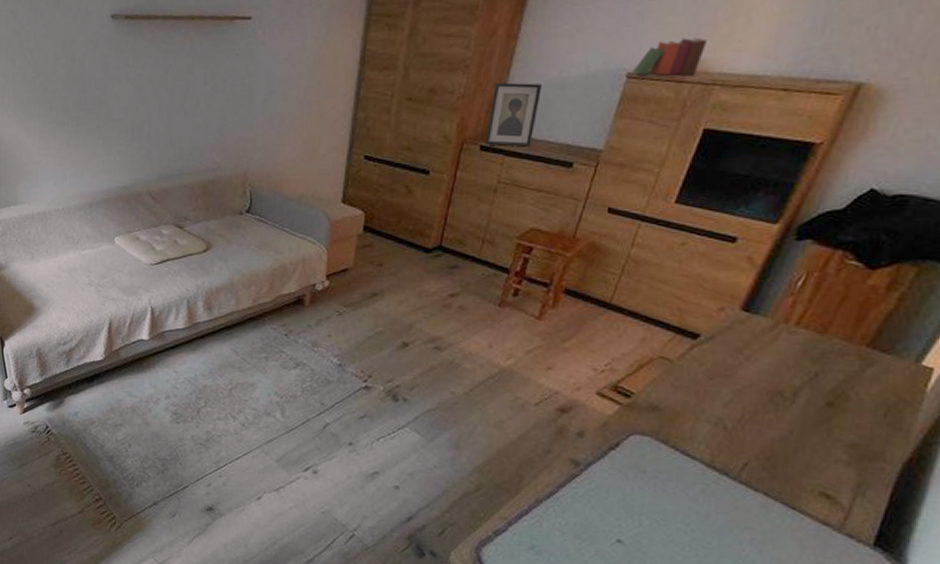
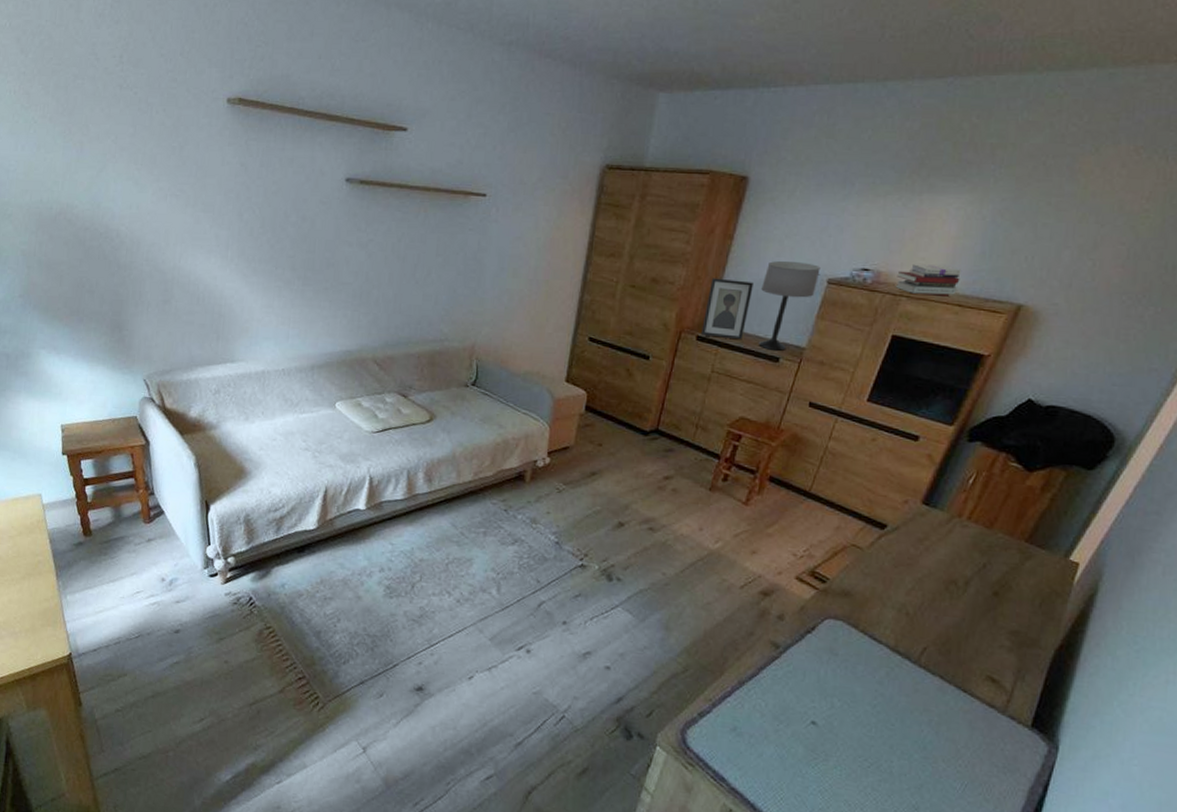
table lamp: none [548,57,618,155] -> present [758,261,821,351]
books: present [633,37,706,77] -> none [833,251,895,287]
books: none [706,46,786,82] -> present [895,264,961,296]

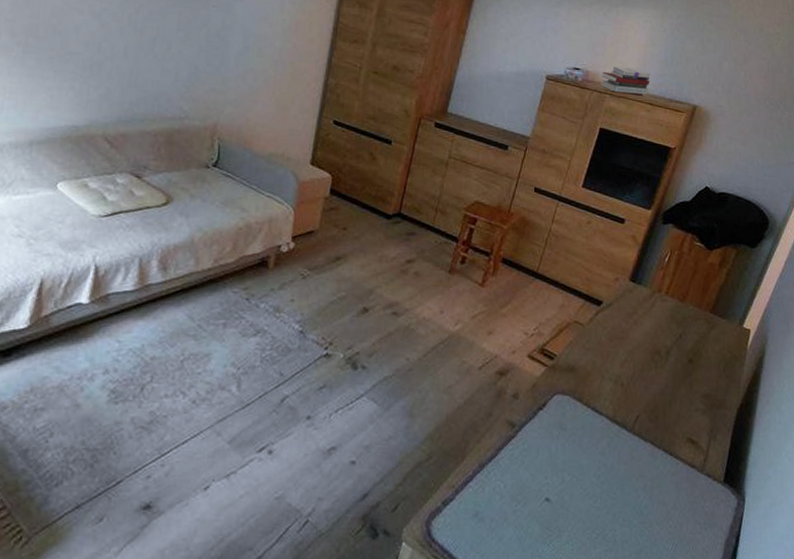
picture frame: present [701,278,753,340] -> none [439,68,484,128]
table lamp: present [758,261,821,351] -> none [489,56,540,139]

